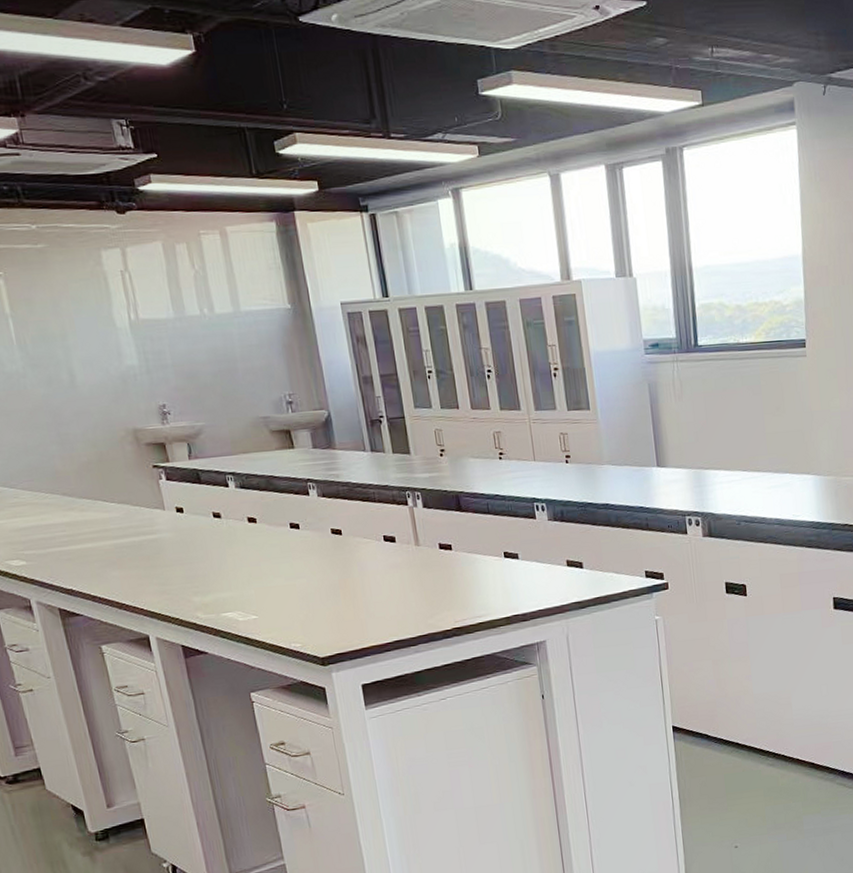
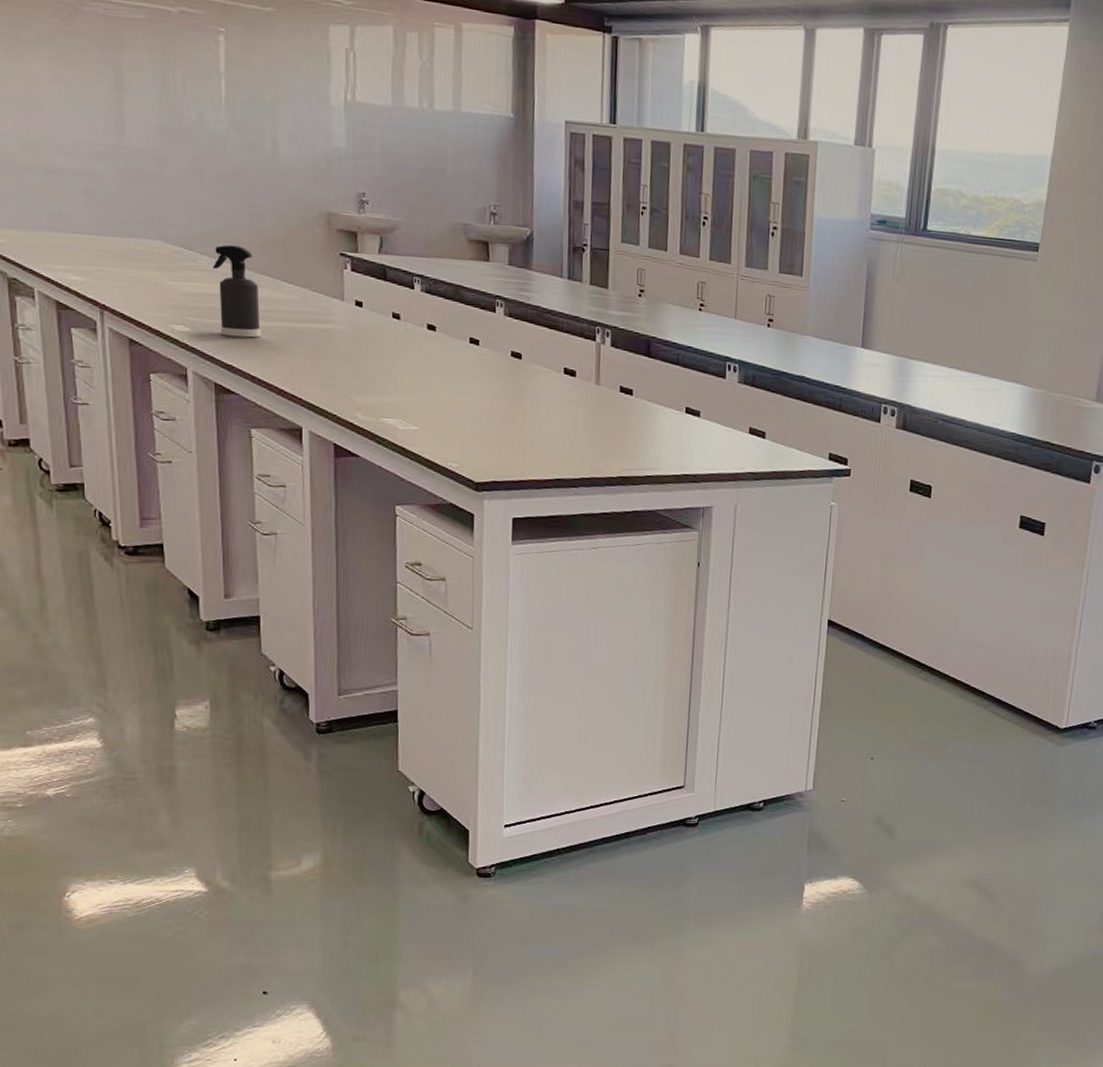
spray bottle: none [34,475,93,563] -> present [213,244,261,338]

